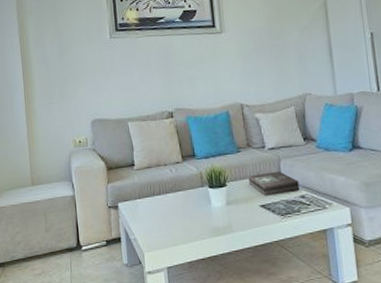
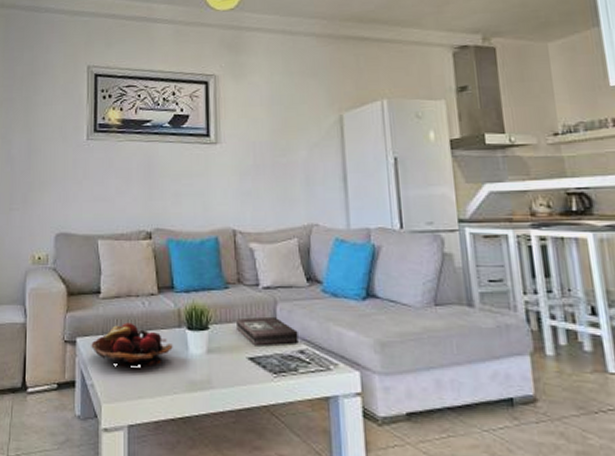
fruit basket: none [130,187,198,223] -> present [91,322,173,368]

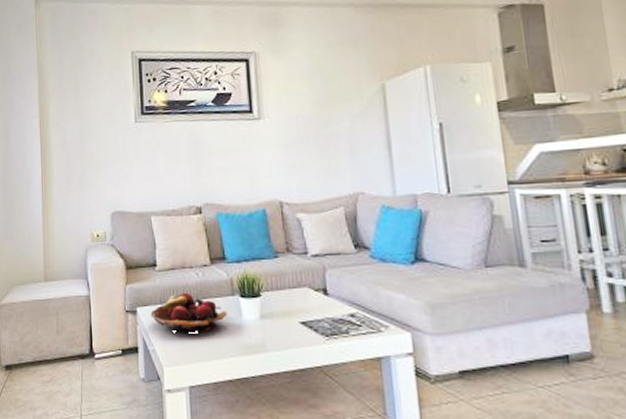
first aid kit: present [237,316,298,346] -> none [287,282,349,311]

